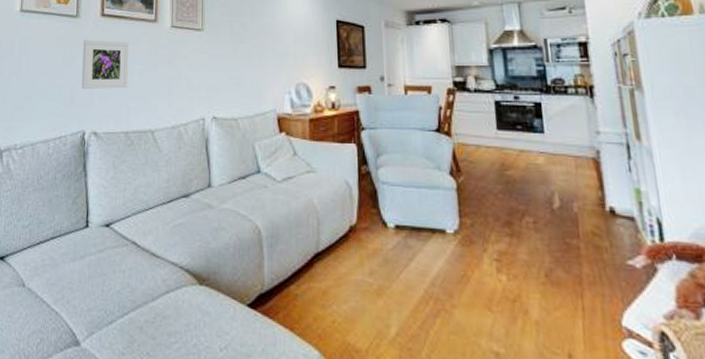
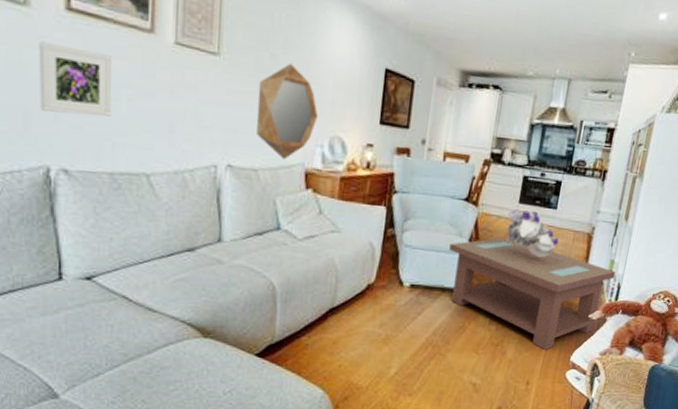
home mirror: none [233,29,284,108] -> present [256,64,319,160]
coffee table: none [430,168,649,309] -> present [449,237,616,350]
bouquet: none [487,137,559,189] -> present [506,210,559,257]

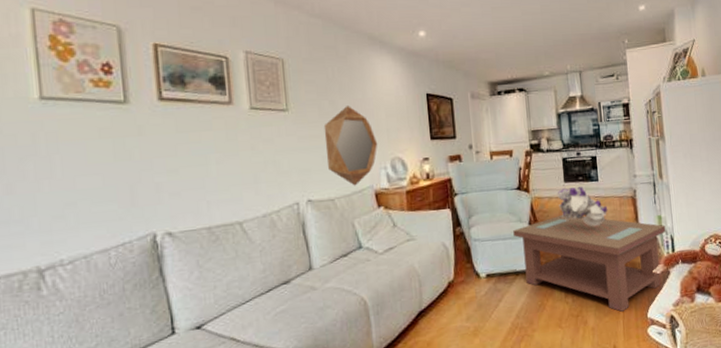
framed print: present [39,41,113,117] -> none [139,128,205,186]

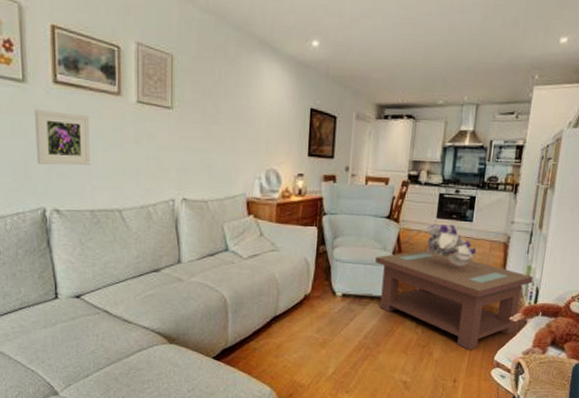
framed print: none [139,128,205,186] -> present [35,109,91,166]
home mirror: present [323,106,378,186] -> none [204,111,256,192]

